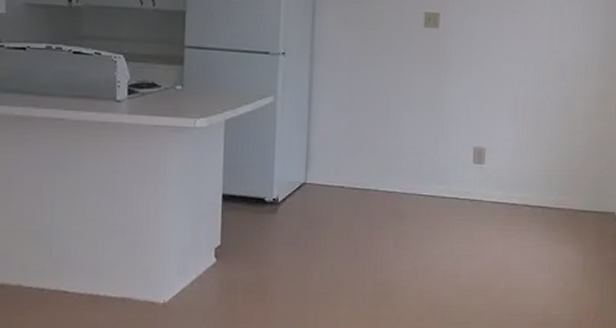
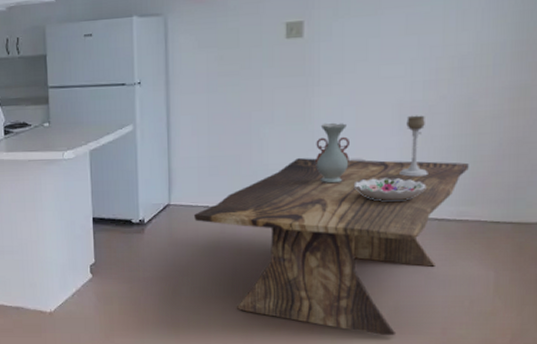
dining table: none [328,142,566,318] -> present [193,157,469,335]
vase: none [444,110,474,169] -> present [316,122,349,184]
decorative bowl: none [475,166,534,189] -> present [353,178,427,201]
candle holder: none [513,110,535,167] -> present [399,115,428,177]

